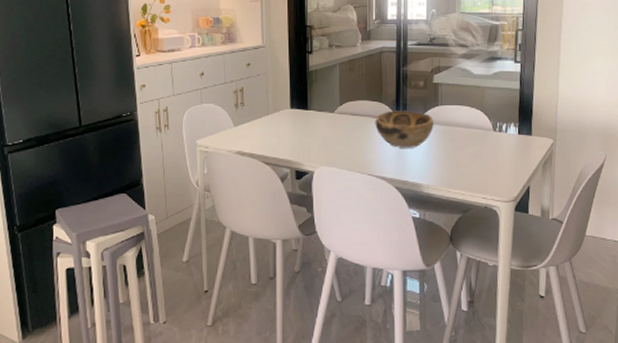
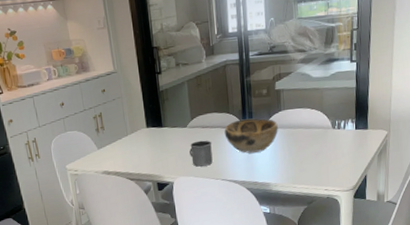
mug: none [335,129,361,157] -> present [189,140,213,167]

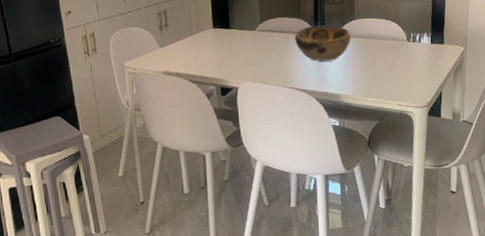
mug: present [189,140,213,167] -> none [257,45,282,73]

